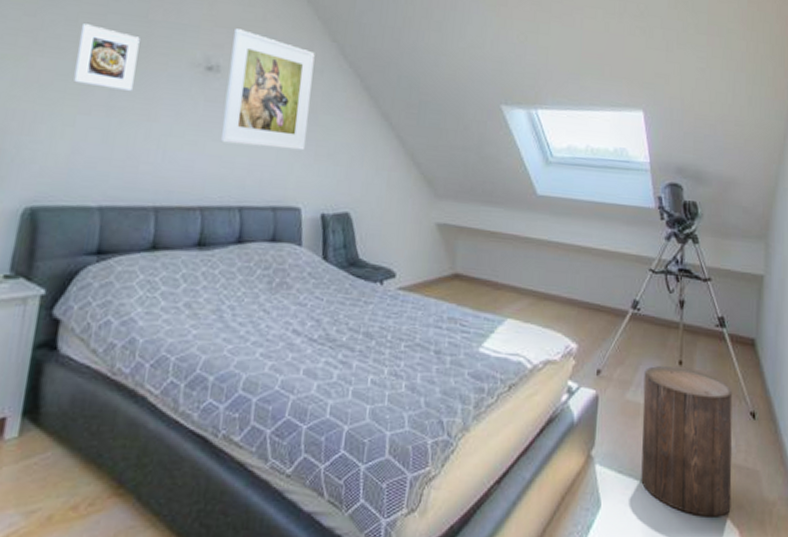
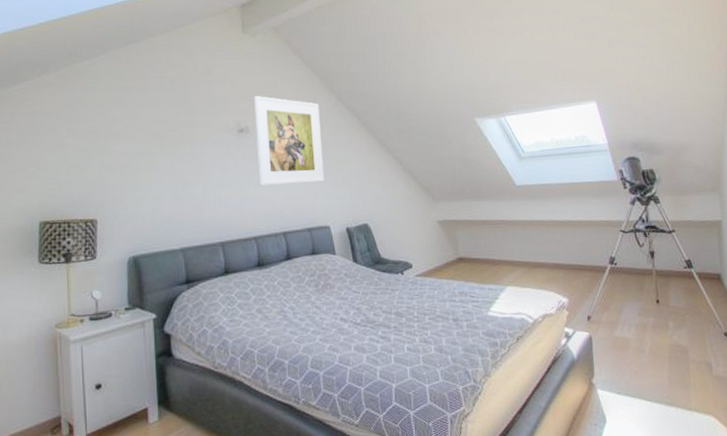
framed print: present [73,24,140,92] -> none [141,113,187,160]
stool: present [641,366,733,517] -> none [627,305,717,420]

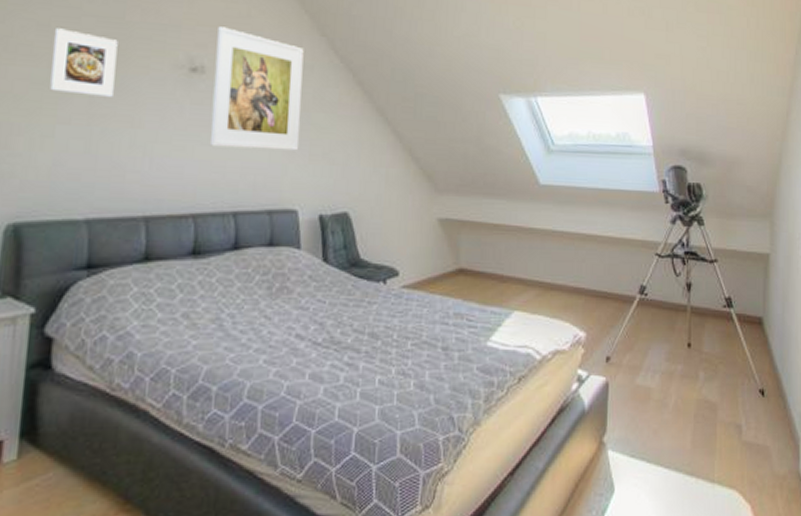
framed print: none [141,113,187,160] -> present [49,28,118,98]

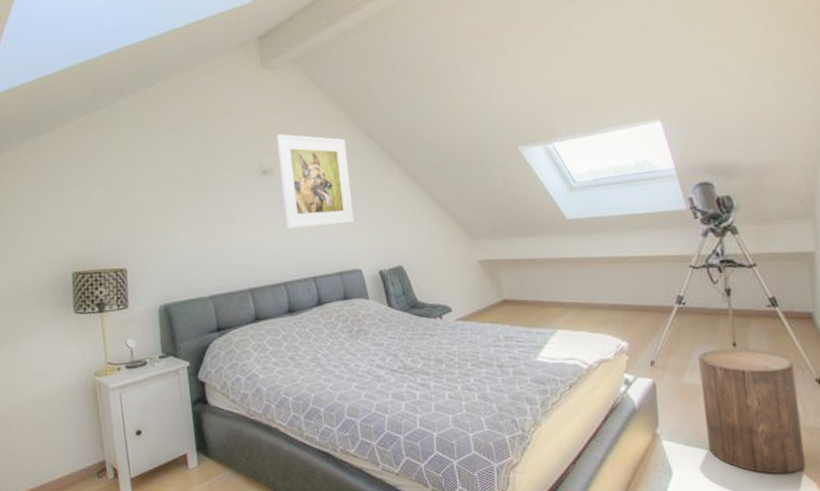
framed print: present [49,28,118,98] -> none [162,158,211,207]
stool: none [653,350,743,495] -> present [698,349,806,475]

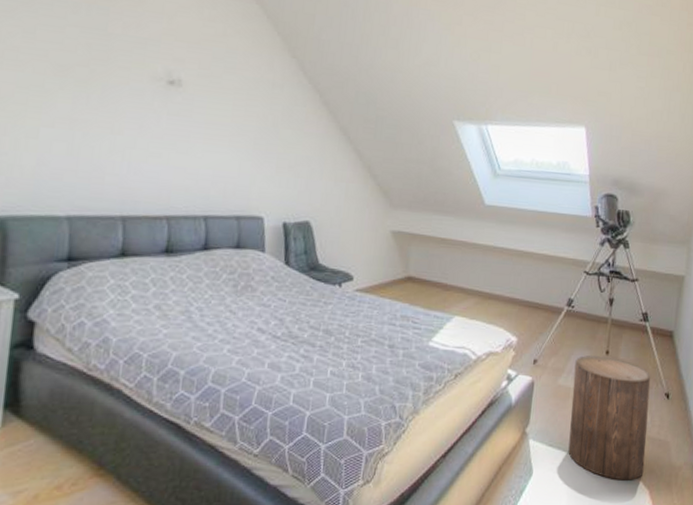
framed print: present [276,134,355,229] -> none [184,43,275,163]

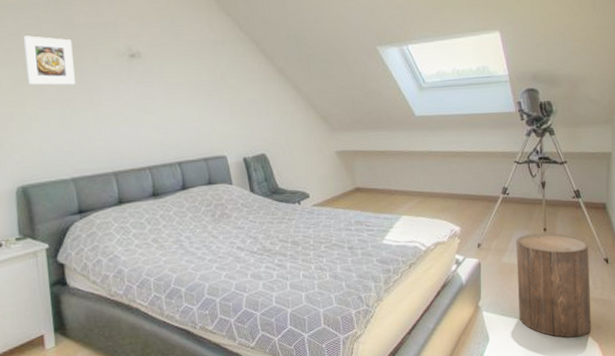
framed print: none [34,36,100,105] -> present [23,35,75,86]

